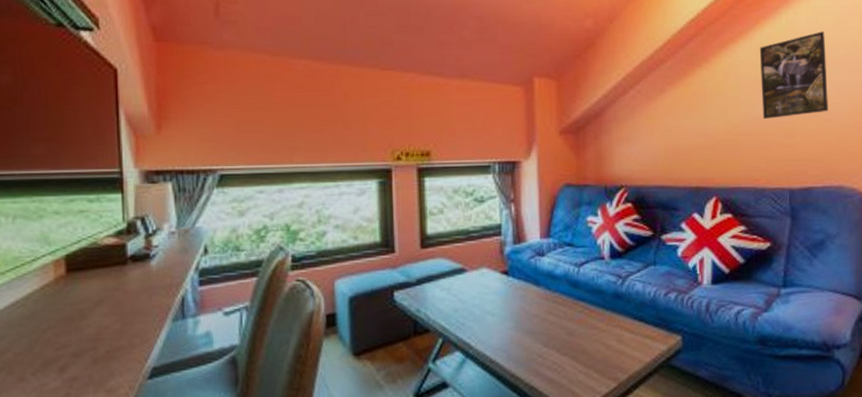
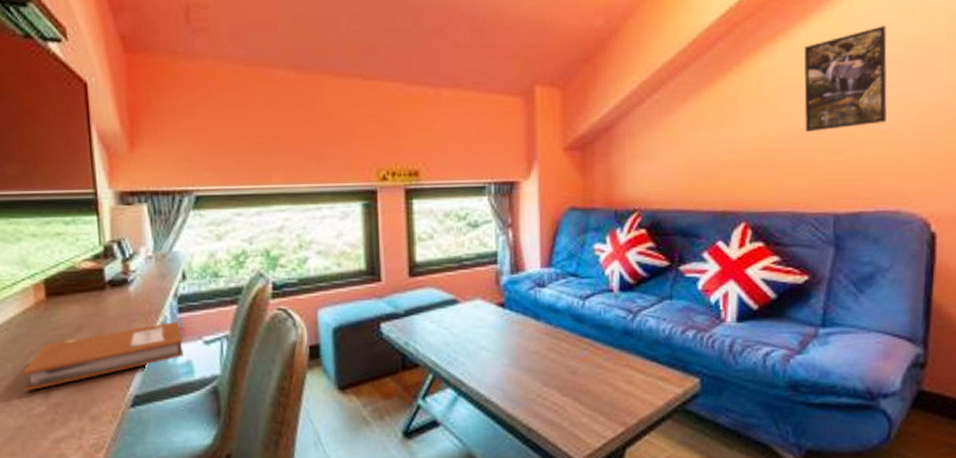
notebook: none [38,294,206,368] -> present [22,321,186,392]

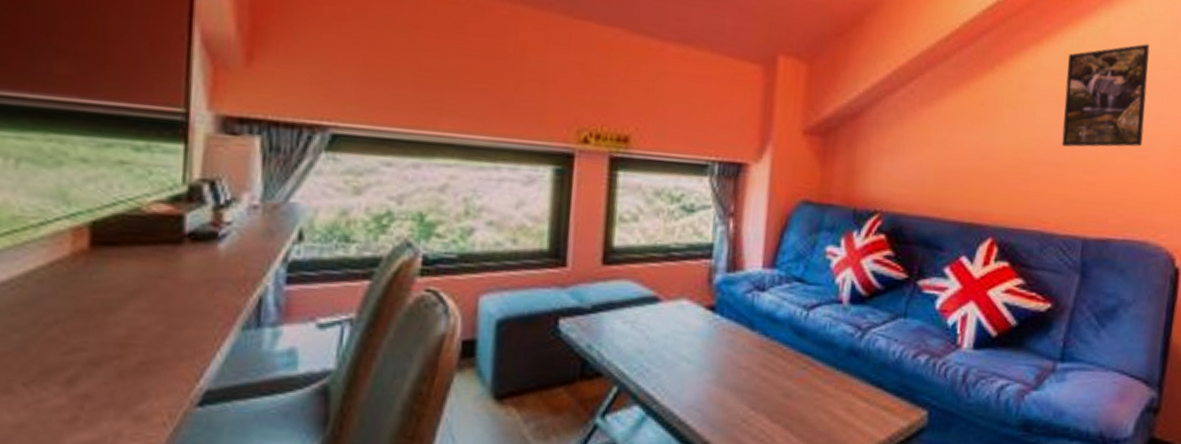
notebook: present [22,321,186,392] -> none [35,294,293,377]

